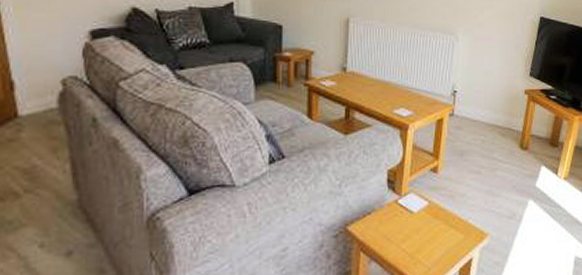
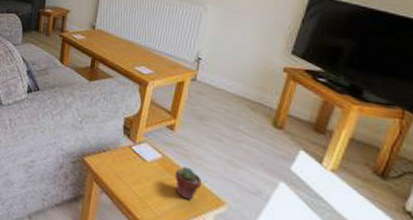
potted succulent: none [442,208,466,243] -> present [174,166,202,201]

